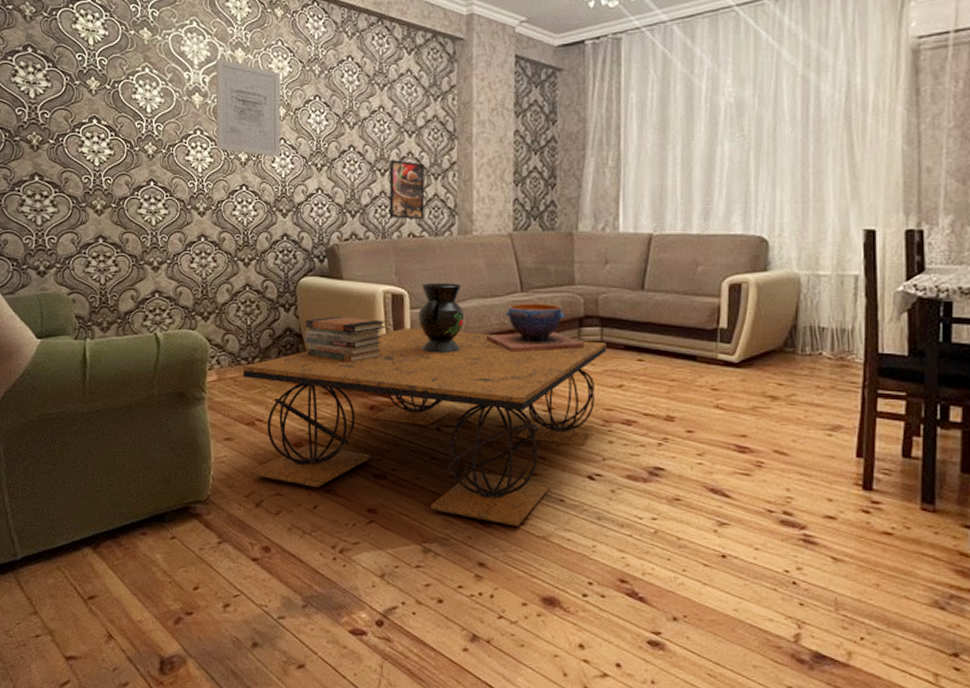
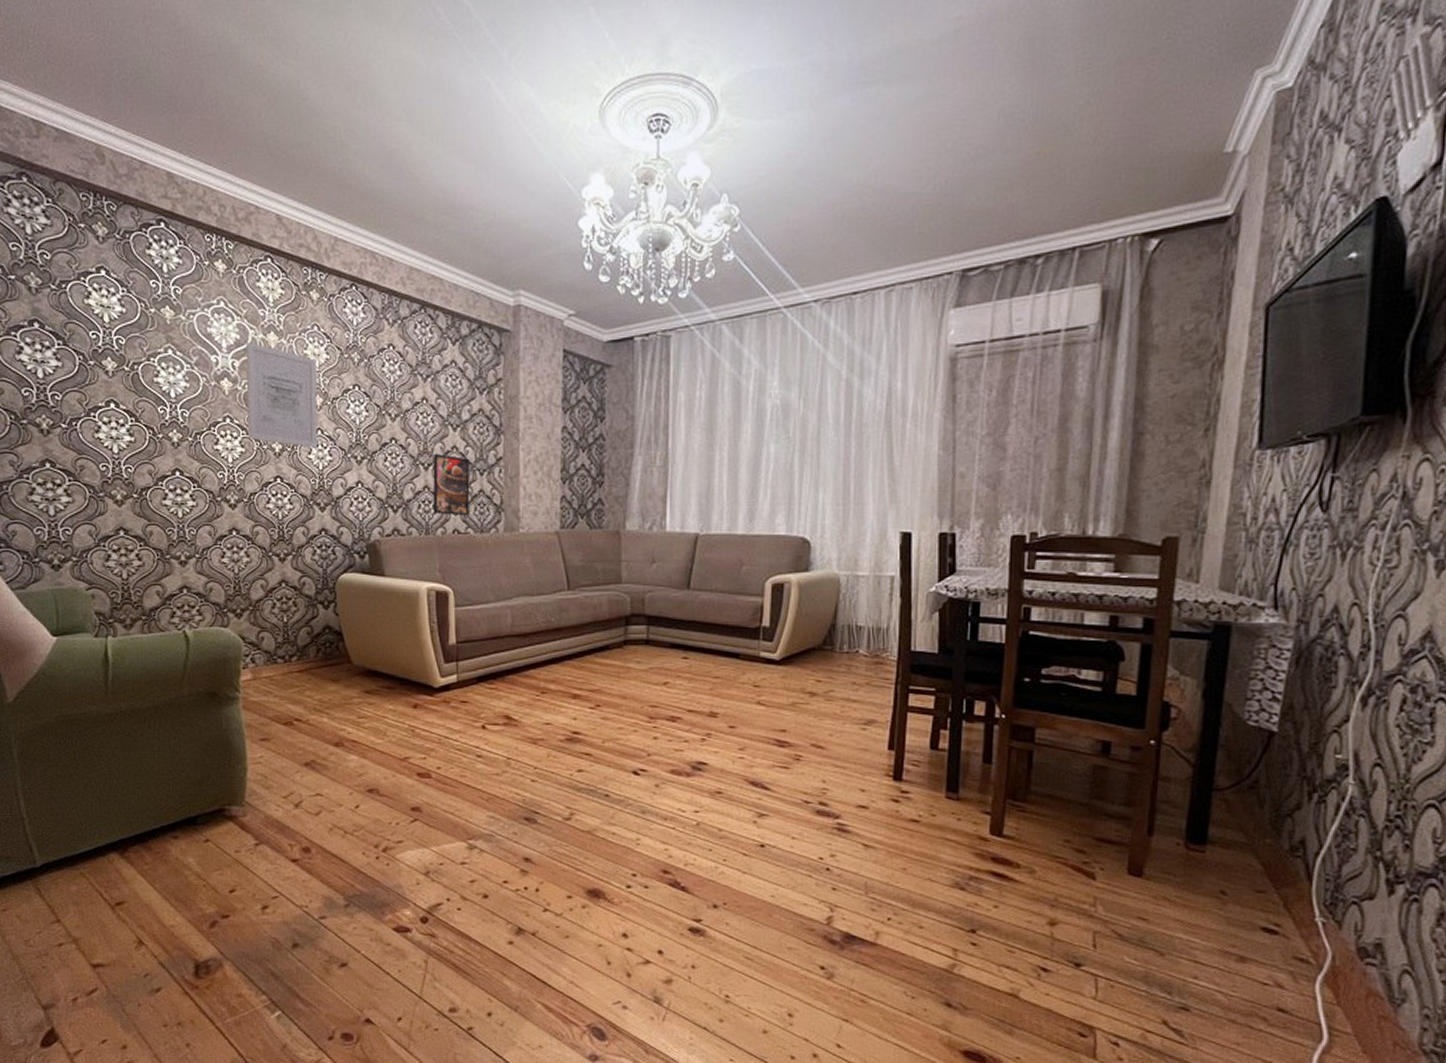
coffee table: present [243,327,607,526] -> none [280,625,652,821]
book stack: present [304,316,385,362] -> none [344,613,429,660]
decorative vase: present [418,283,465,353] -> none [463,581,511,651]
decorative bowl: present [487,303,584,352] -> none [533,601,630,650]

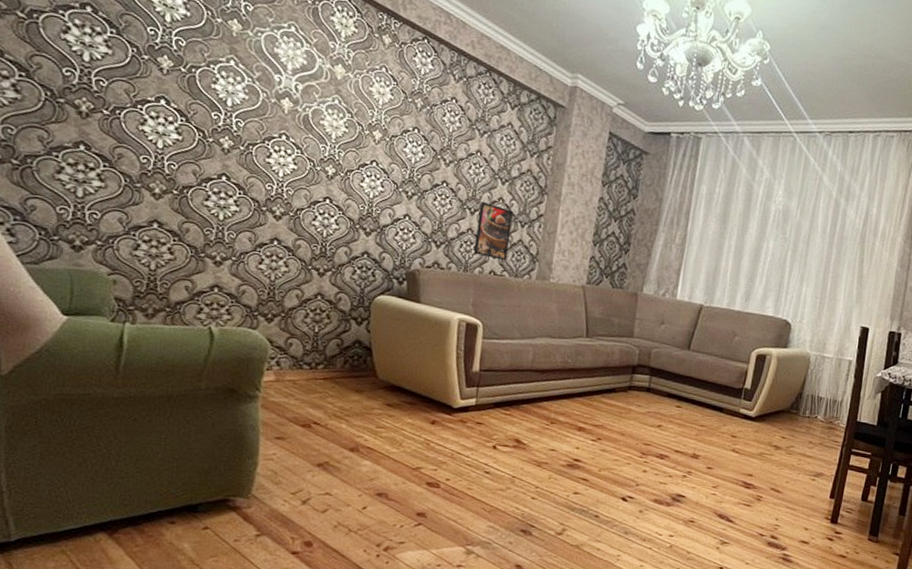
wall art: present [246,342,318,449] -> none [302,69,381,179]

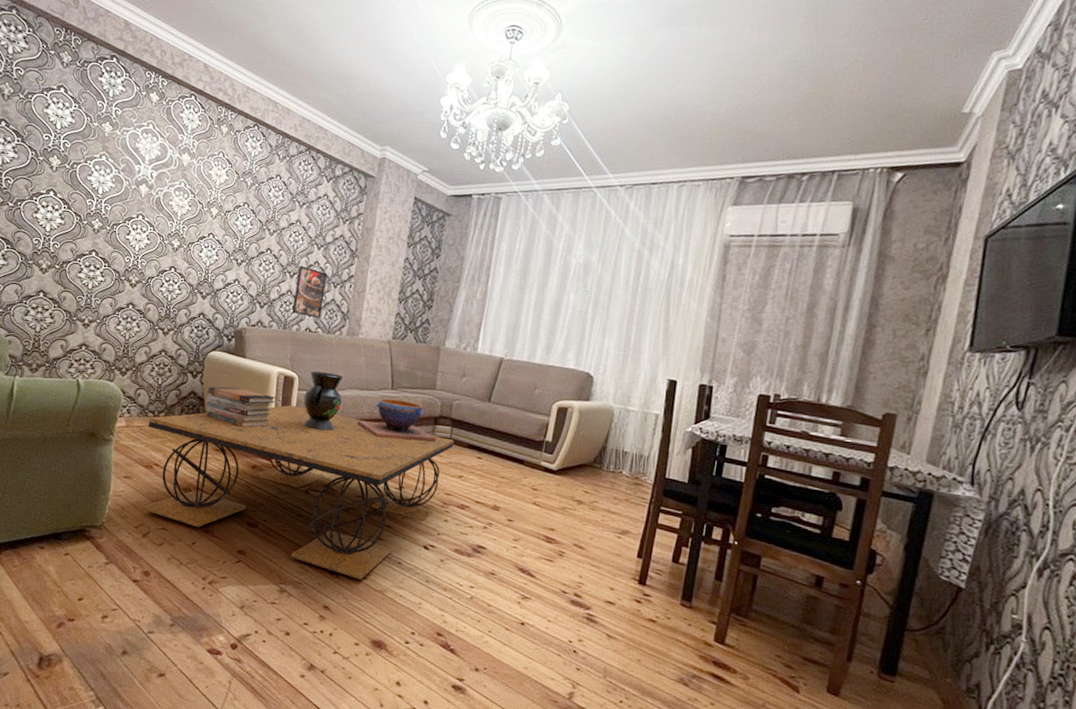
coffee table: none [299,354,653,536] -> present [141,405,454,580]
book stack: none [373,335,457,380] -> present [205,386,276,428]
decorative vase: none [488,318,534,382] -> present [302,371,344,431]
decorative bowl: none [550,347,634,392] -> present [358,398,436,442]

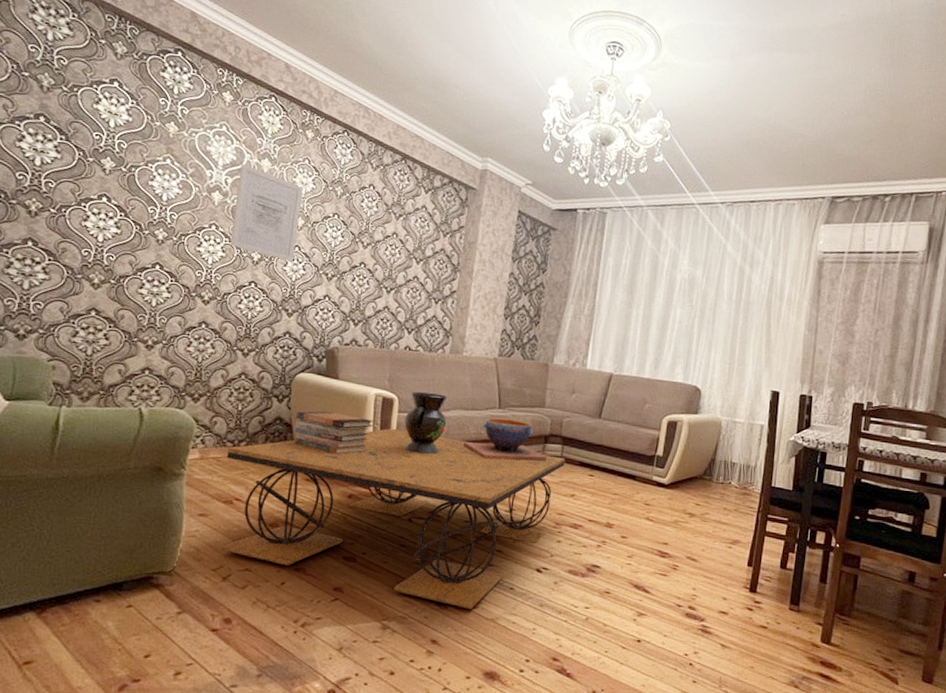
wall art: none [154,158,218,249] -> present [230,164,304,263]
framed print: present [292,265,328,319] -> none [389,280,428,337]

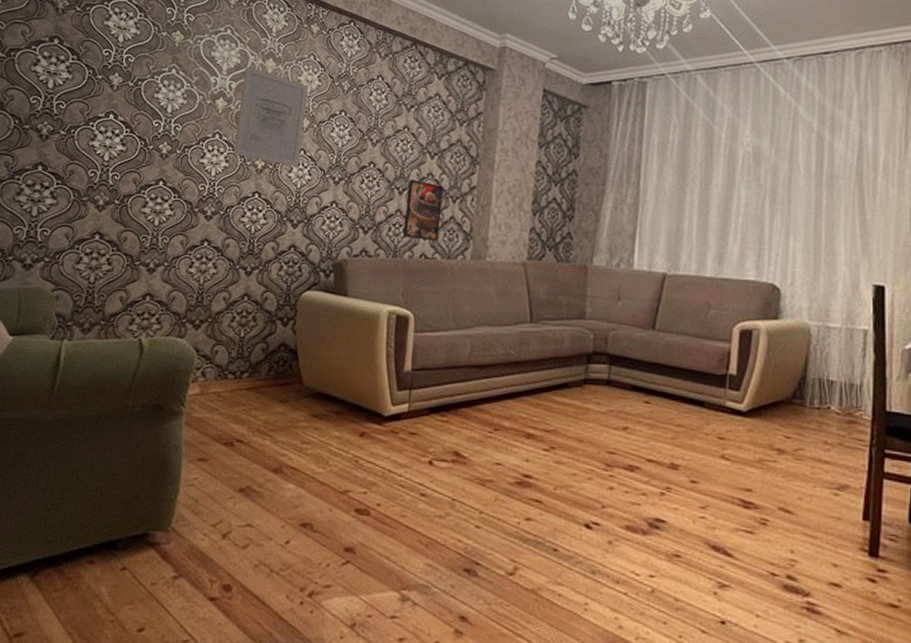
coffee table: present [220,428,565,609] -> none [220,351,614,577]
book stack: present [293,411,374,454] -> none [298,333,387,384]
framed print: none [389,280,428,337] -> present [403,178,444,242]
decorative vase: present [403,392,448,455] -> none [421,307,470,381]
decorative bowl: present [464,418,547,462] -> none [491,334,590,387]

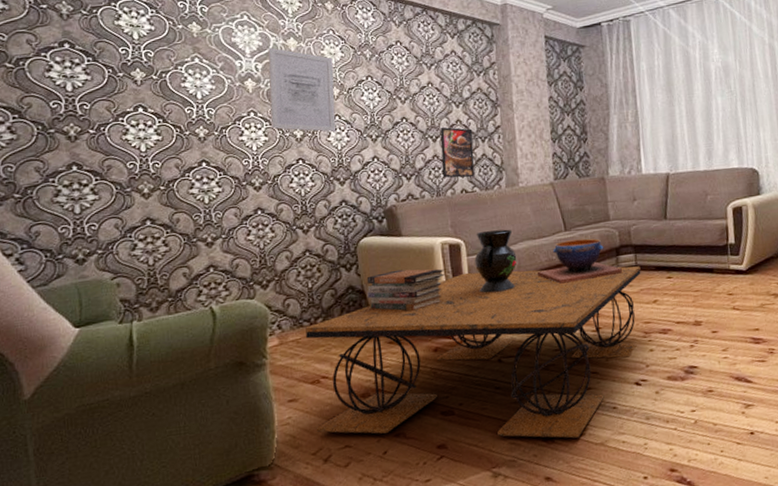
coffee table: none [220,351,614,577] -> present [305,266,641,439]
book stack: none [298,333,387,384] -> present [366,269,445,311]
decorative vase: none [421,307,470,381] -> present [474,229,517,294]
decorative bowl: none [491,334,590,387] -> present [538,238,622,284]

